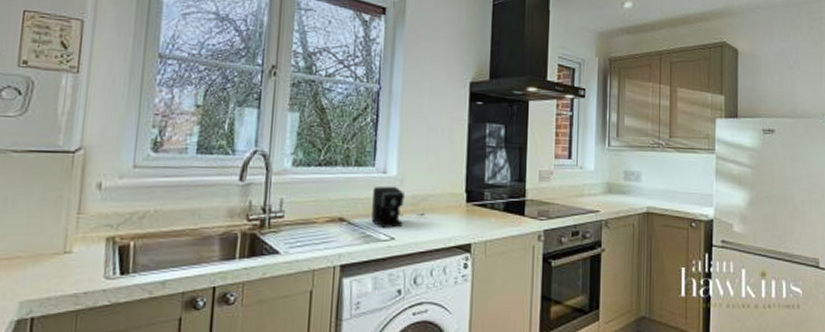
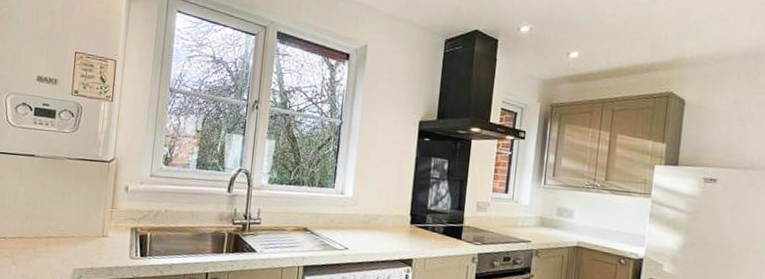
coffee maker: present [371,186,425,229] -> none [330,205,375,241]

